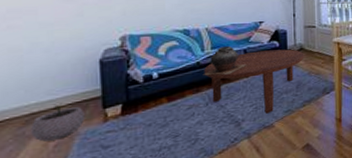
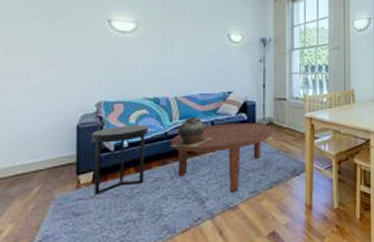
plant pot: present [31,103,85,142] -> none [14,167,60,204]
side table: none [117,55,179,126] -> present [91,124,148,194]

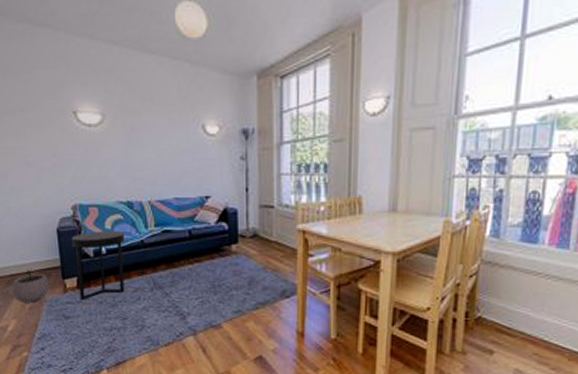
plant pot: none [14,167,60,204] -> present [12,268,49,303]
ceramic pot: present [170,117,214,148] -> none [147,225,192,258]
coffee table: present [171,123,273,193] -> none [148,233,259,311]

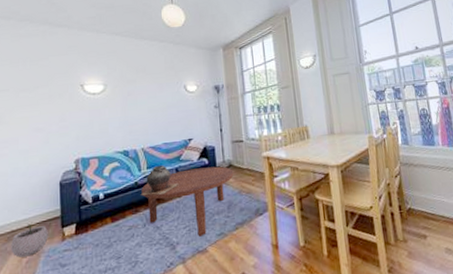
side table: present [71,230,125,300] -> none [72,176,121,245]
ceramic pot: none [147,225,192,258] -> present [140,166,179,196]
coffee table: none [148,233,259,311] -> present [141,166,234,237]

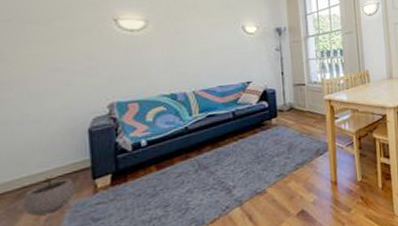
ceramic pot: present [140,166,179,196] -> none [191,109,236,141]
coffee table: present [141,166,234,237] -> none [192,109,295,179]

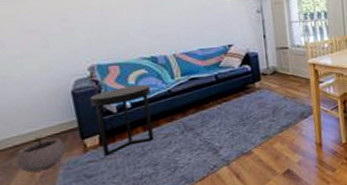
side table: none [106,121,168,197] -> present [89,84,154,156]

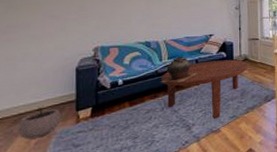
side table: present [89,84,154,156] -> none [89,64,141,127]
ceramic pot: none [175,73,219,104] -> present [160,57,198,83]
coffee table: none [176,73,279,140] -> present [161,59,248,119]

